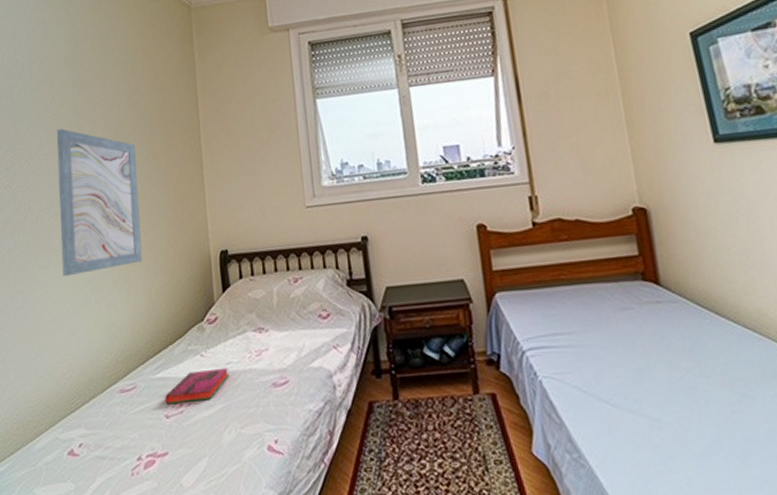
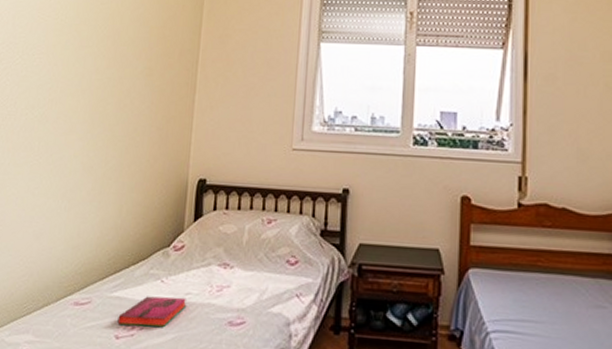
wall art: present [56,129,143,277] -> none [37,30,132,179]

